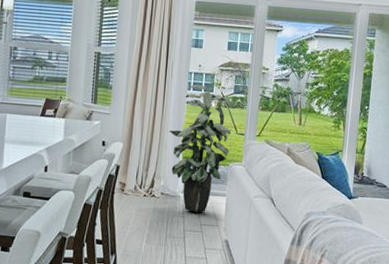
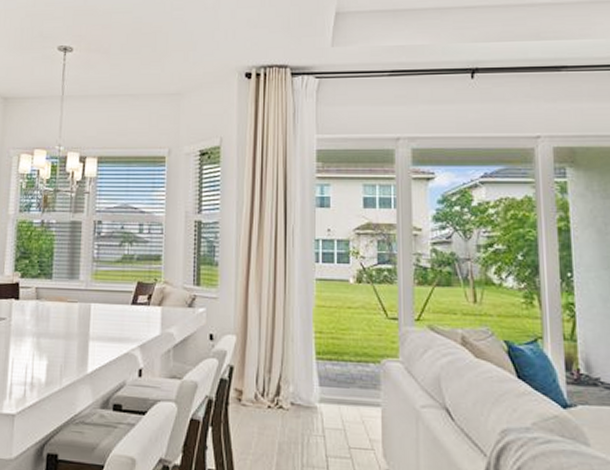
indoor plant: present [169,84,234,213] -> none [295,254,380,431]

